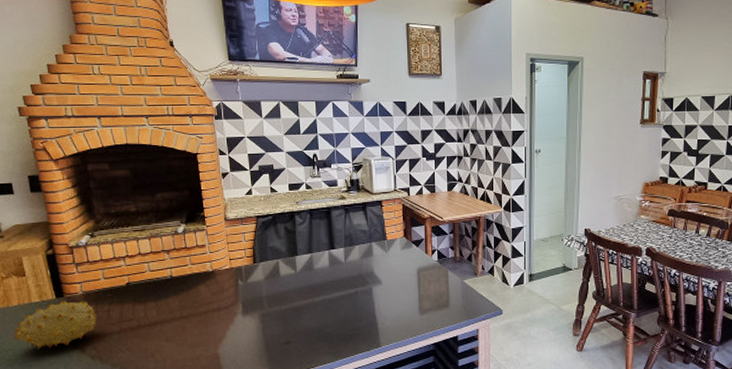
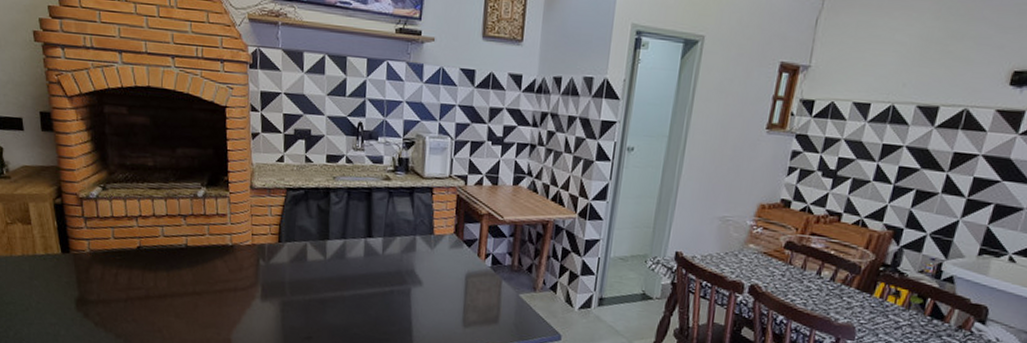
fruit: present [13,300,98,350] -> none [15,256,104,308]

